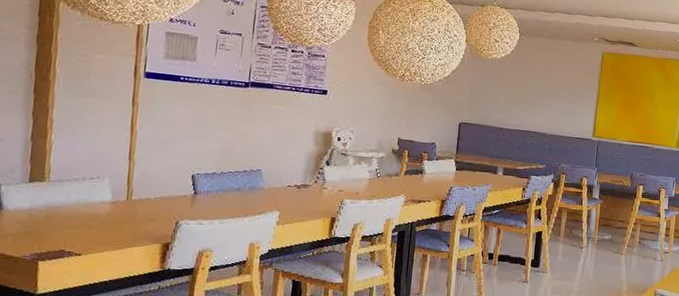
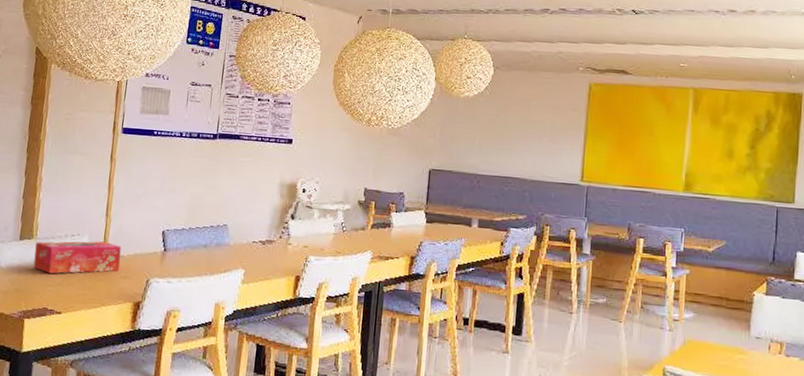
tissue box: none [46,184,148,217] -> present [33,241,122,274]

